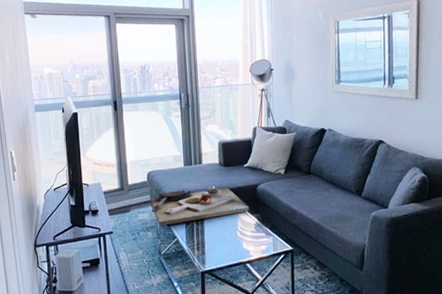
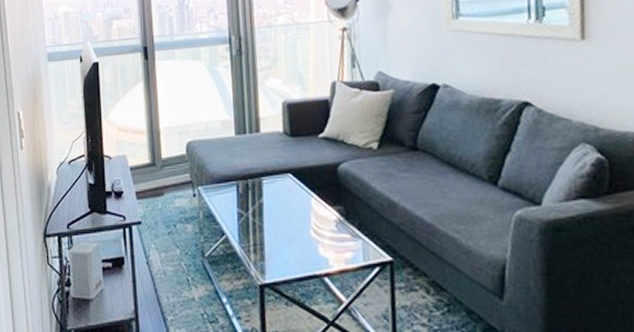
decorative tray: present [150,185,250,226] -> none [190,163,328,217]

